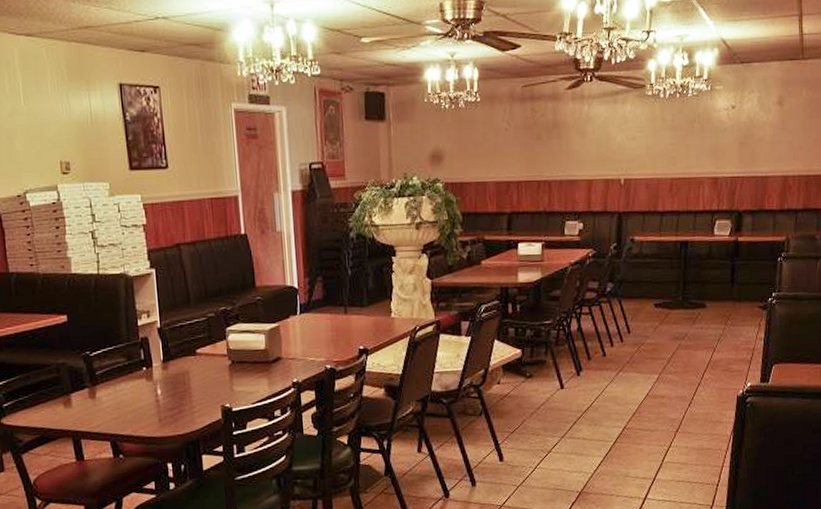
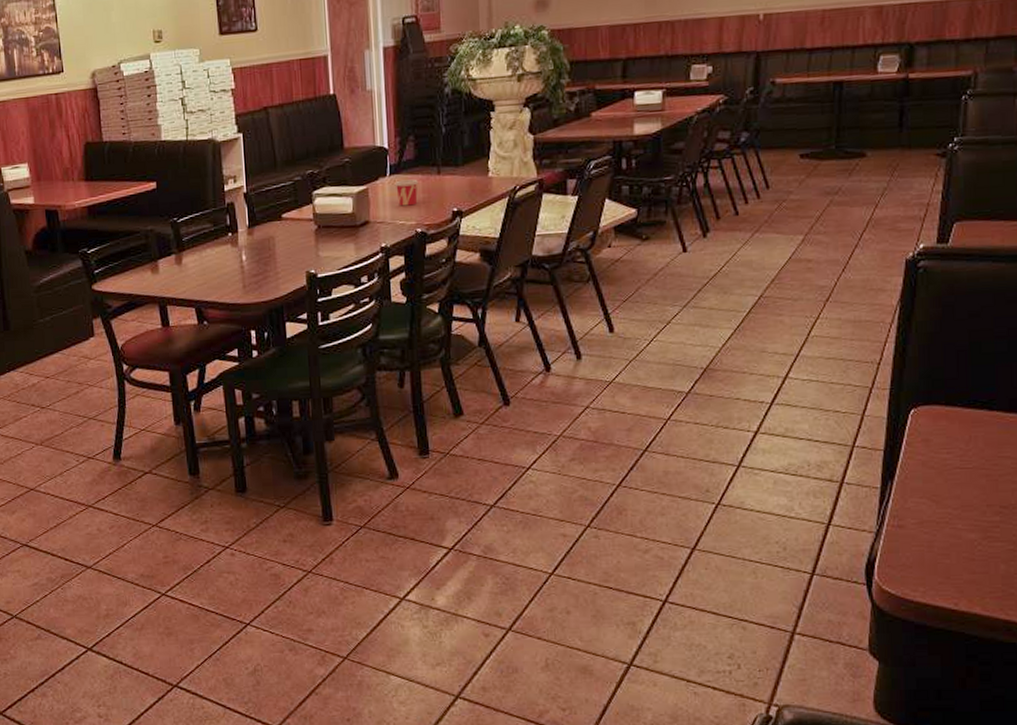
cup: none [304,318,327,344] -> present [394,179,418,206]

